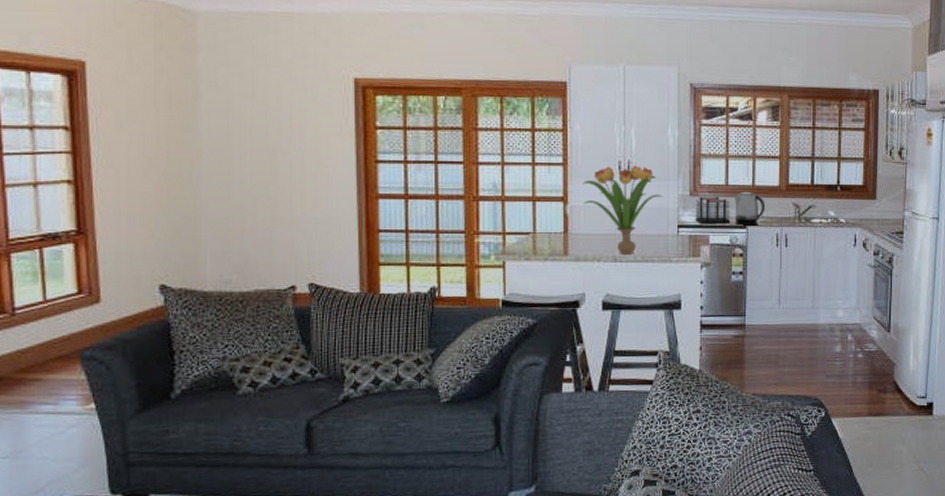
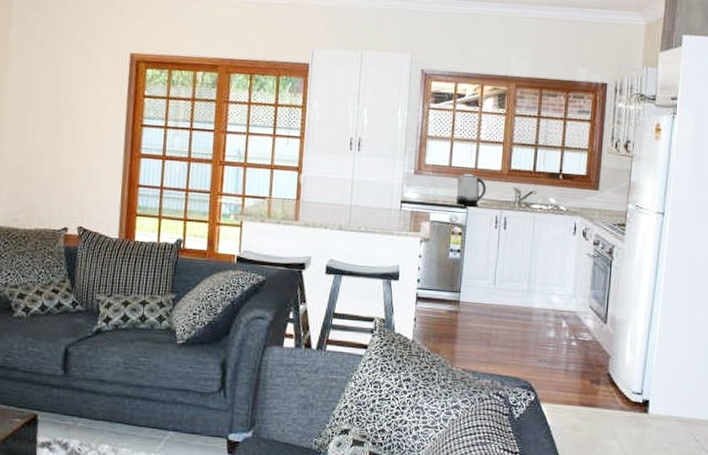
flower arrangement: present [583,165,663,254] -> none [316,142,389,225]
dish rack: present [695,196,731,224] -> none [418,175,452,203]

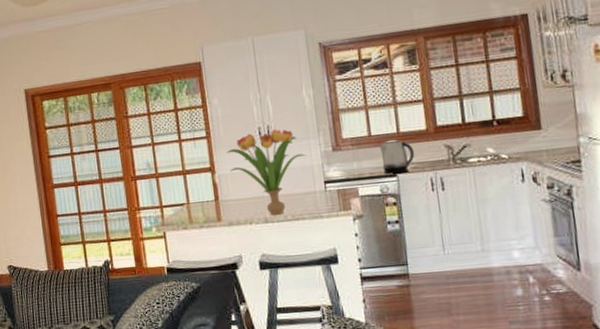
flower arrangement: none [316,142,389,225] -> present [227,129,306,215]

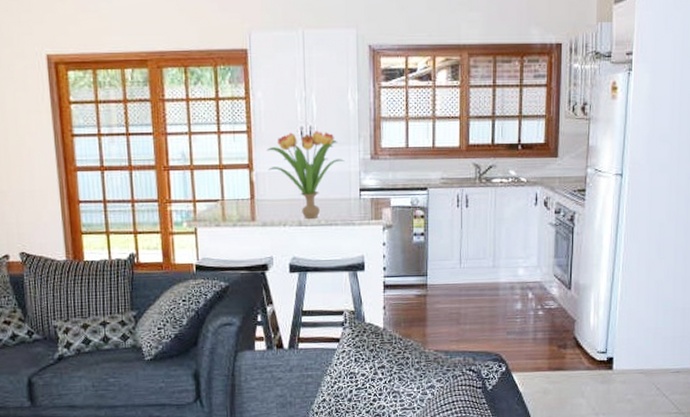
kettle: present [379,139,415,175] -> none [415,153,446,188]

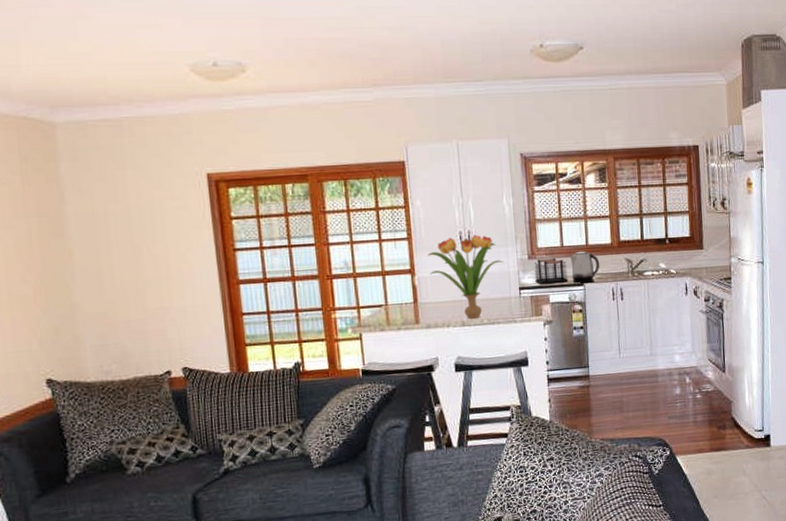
dish rack: none [376,159,412,187] -> present [534,257,569,285]
kettle: none [415,153,446,188] -> present [570,251,600,284]

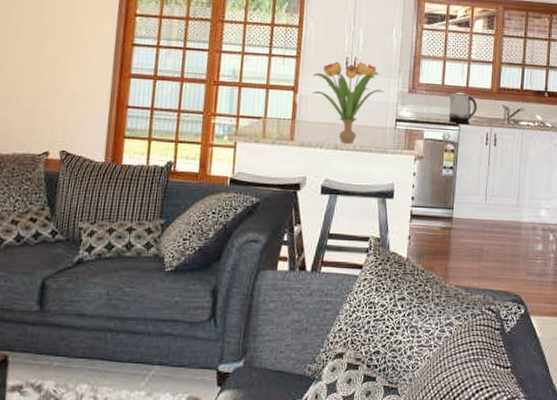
dish rack: present [534,257,569,285] -> none [412,94,445,121]

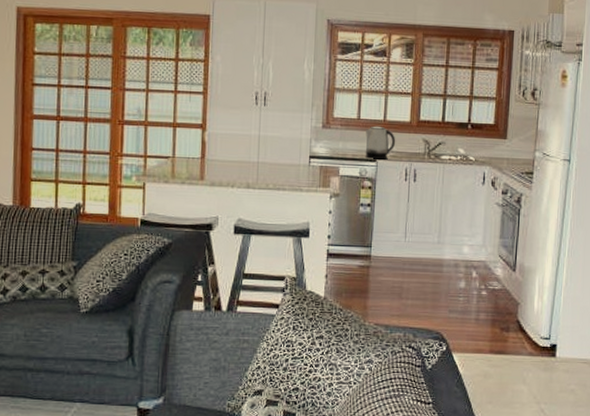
flower arrangement: present [312,61,384,144] -> none [221,96,297,182]

